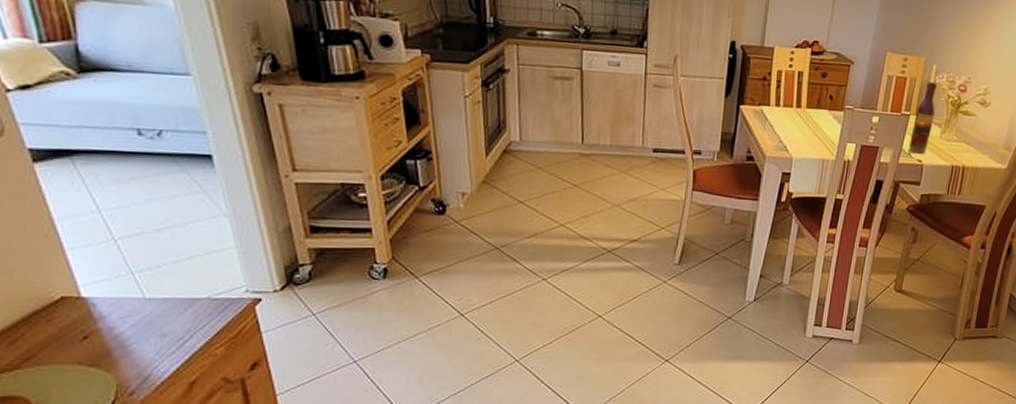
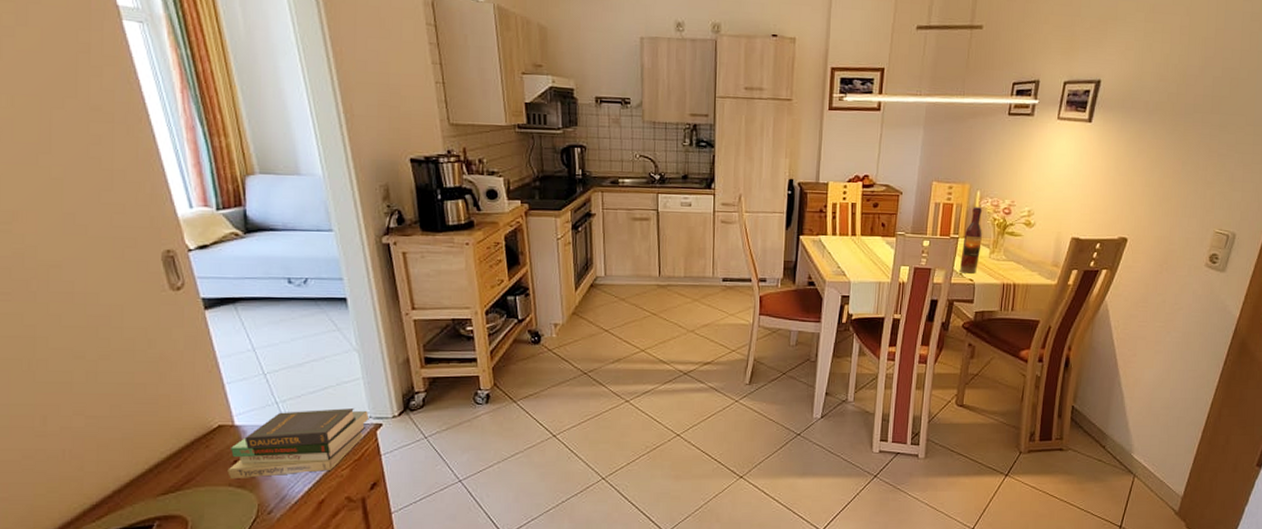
books: none [76,280,246,358] -> present [227,408,370,480]

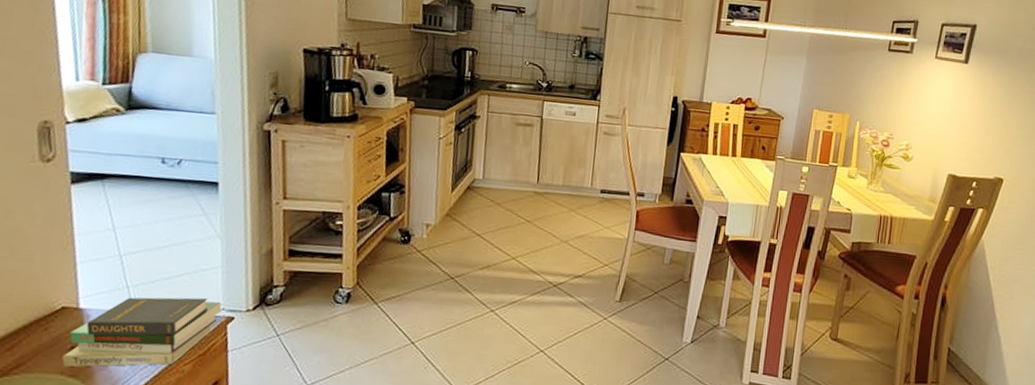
wine bottle: present [959,206,983,275] -> none [837,136,862,204]

